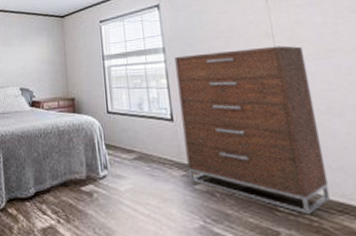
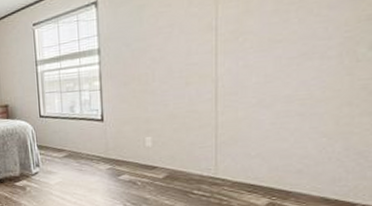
dresser: present [174,45,330,215] -> none [109,38,246,196]

